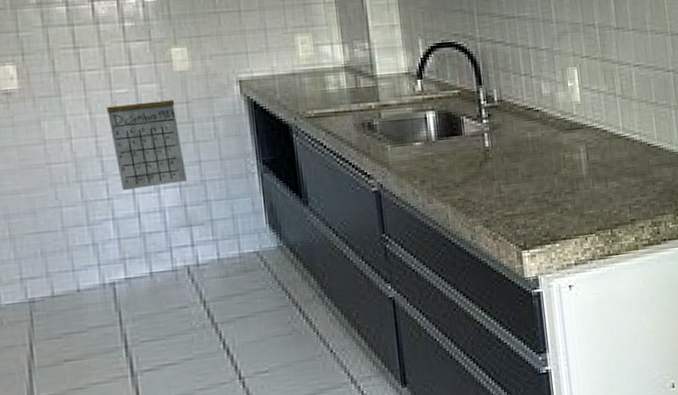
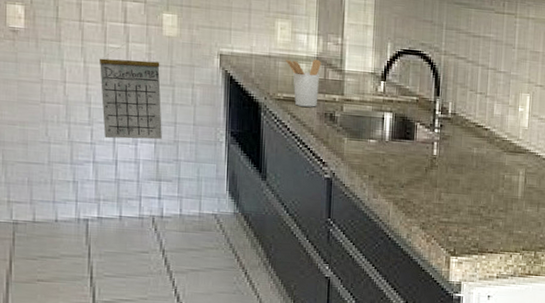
utensil holder: none [311,68,353,121] -> present [285,59,321,107]

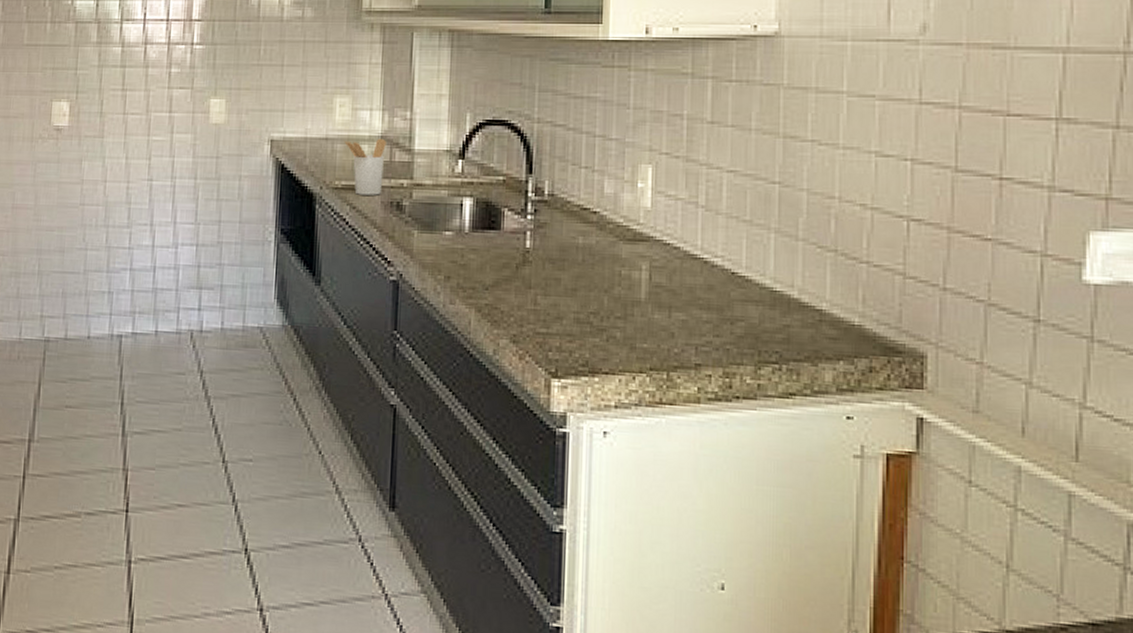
calendar: present [100,43,162,140] -> none [142,135,205,242]

